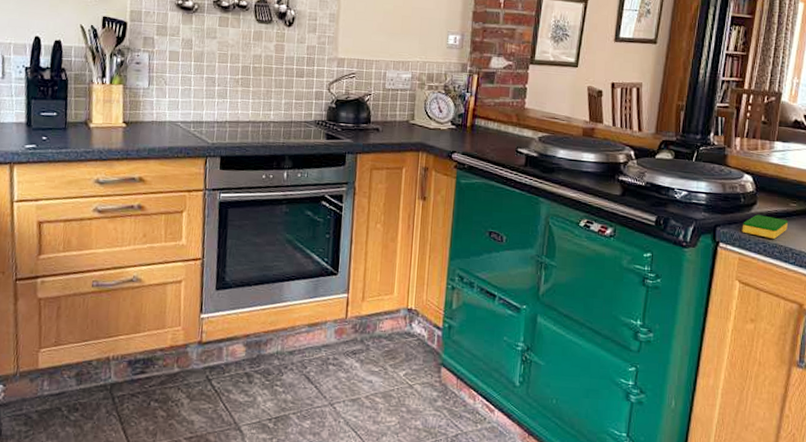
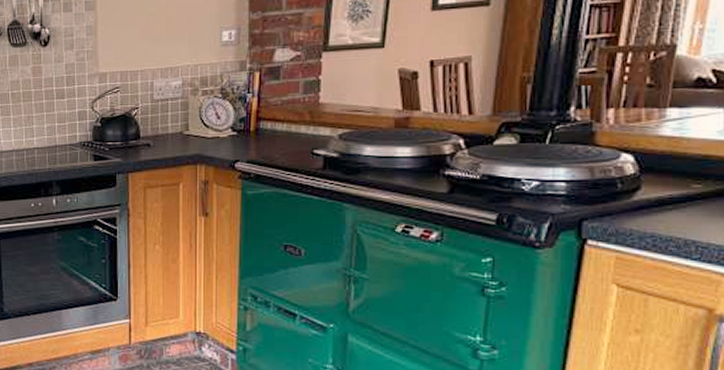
dish sponge: present [742,214,789,239] -> none [619,202,690,230]

